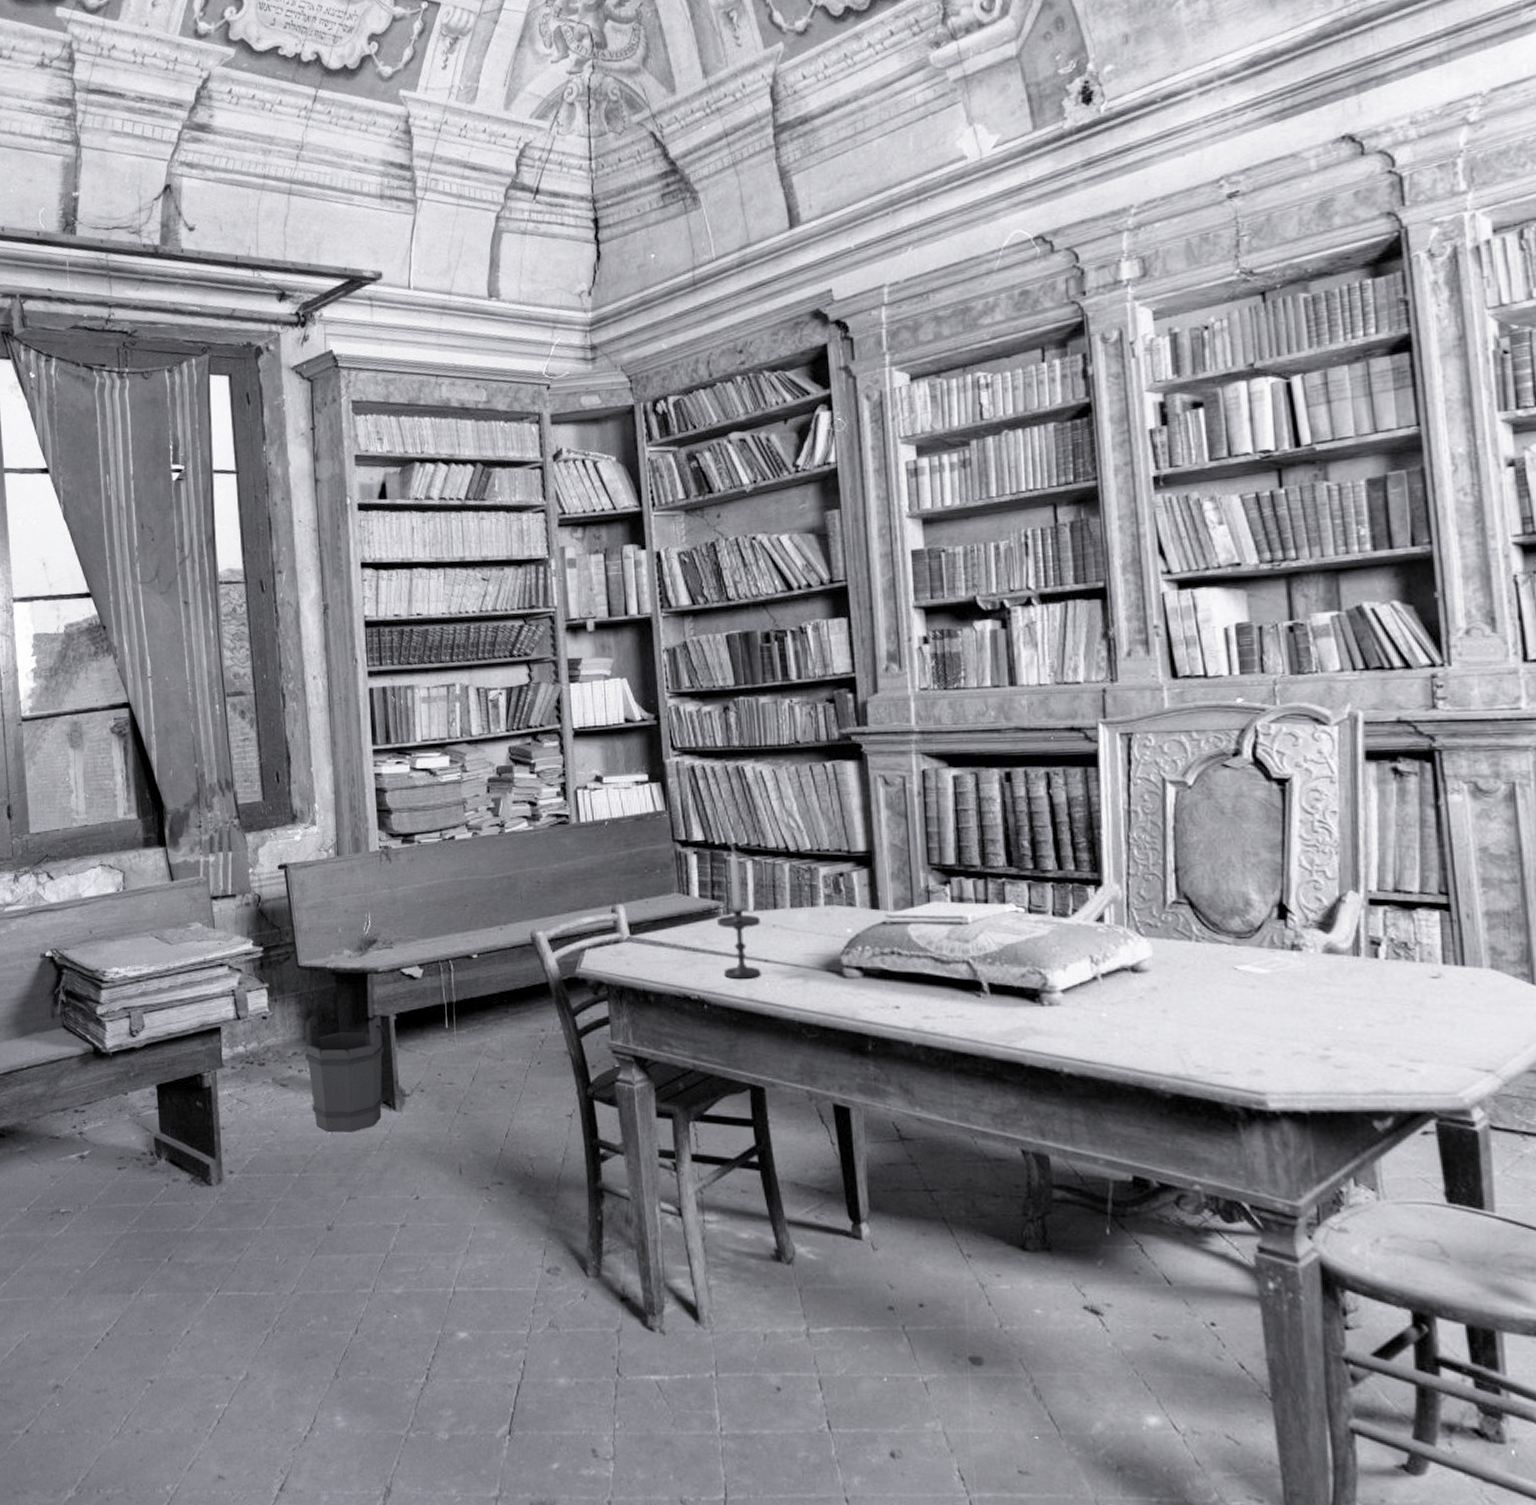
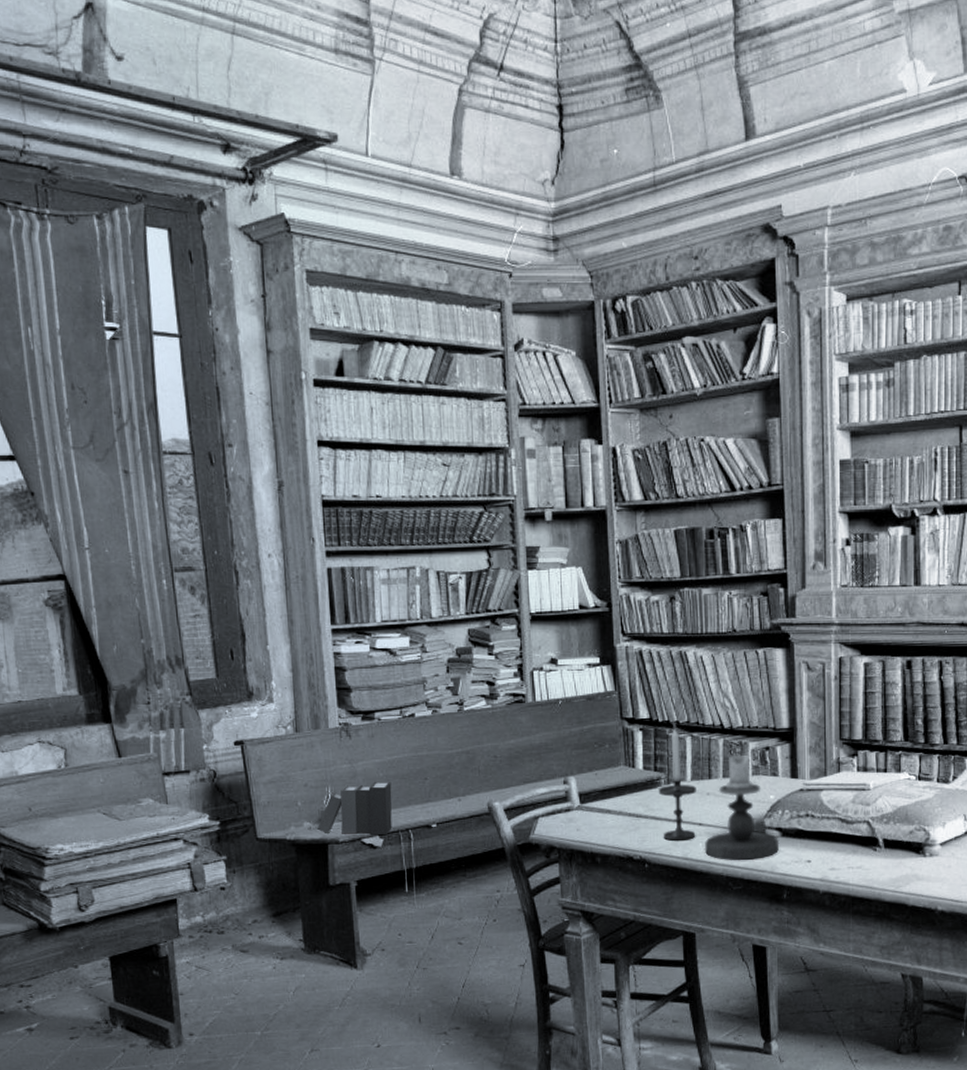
bucket: present [304,1014,386,1132] -> none [264,881,347,992]
books: none [356,907,432,966] -> present [316,781,392,836]
candlestick: none [771,883,861,1003] -> present [704,756,780,860]

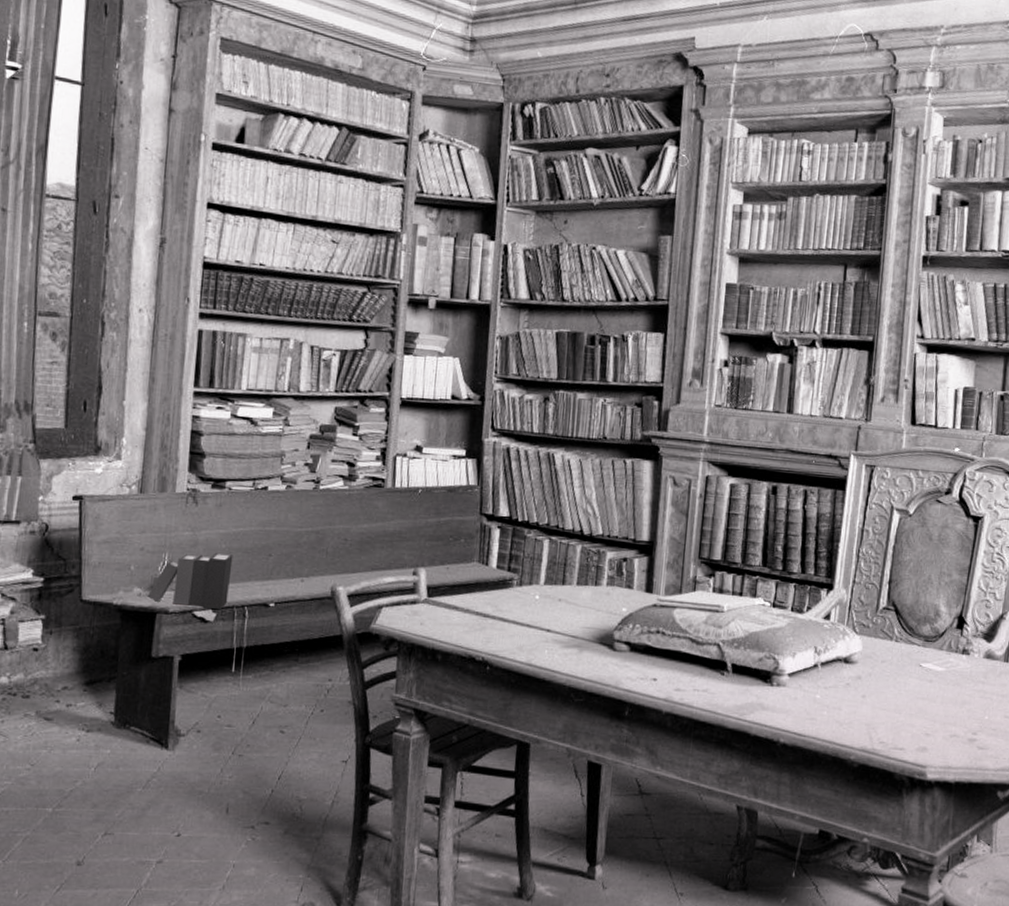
candlestick: present [658,719,696,842] -> none [508,520,549,646]
candlestick: present [704,756,780,860] -> none [549,563,627,672]

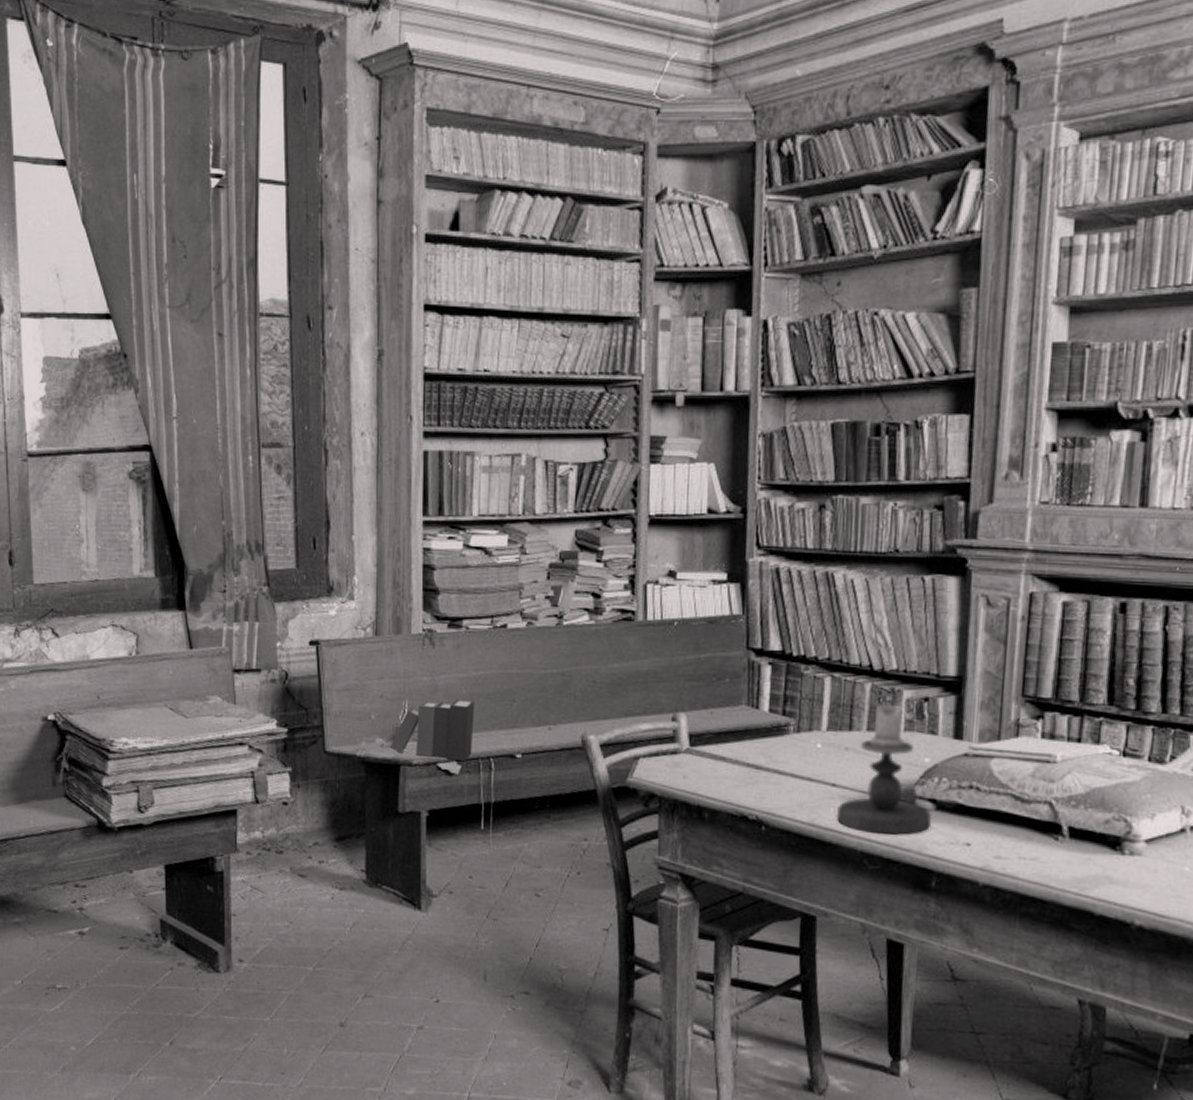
candlestick: none [549,563,627,672] -> present [836,705,933,835]

